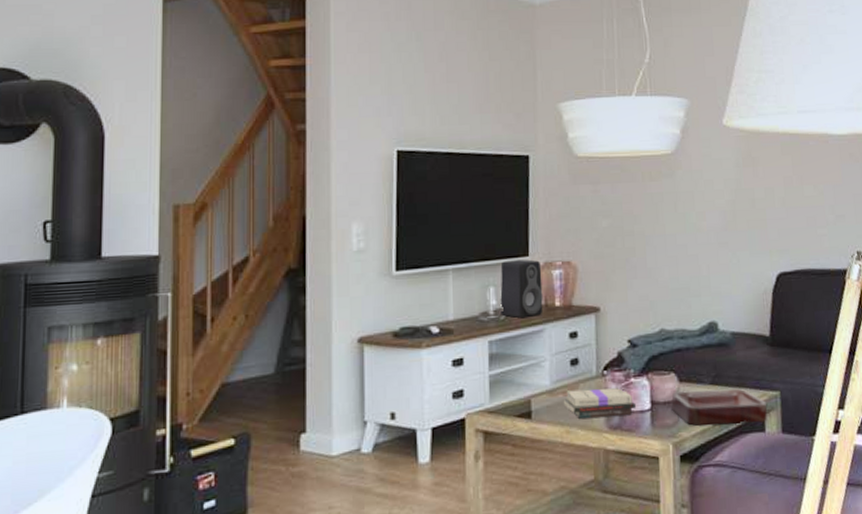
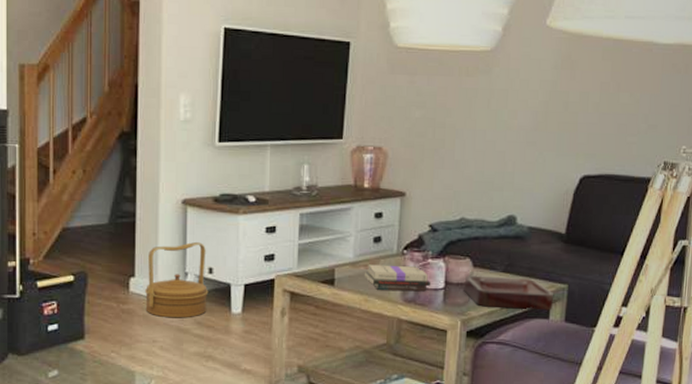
woven basket: none [317,385,392,478] -> present [144,242,209,318]
speaker: present [500,259,543,319] -> none [313,141,354,196]

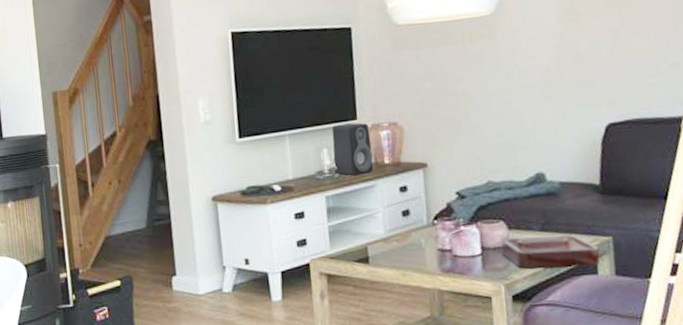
woven basket: present [144,242,209,318] -> none [186,236,248,312]
speaker: none [313,141,354,196] -> present [331,123,374,176]
books: present [364,264,430,292] -> none [397,235,466,263]

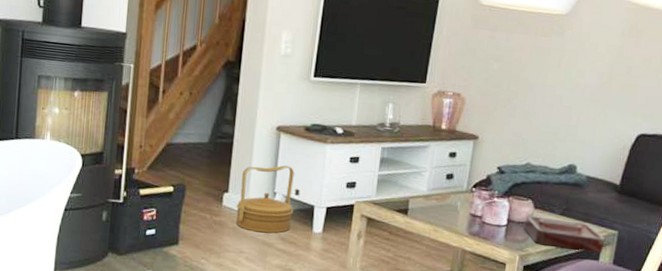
woven basket: none [186,236,248,312] -> present [235,165,295,234]
speaker: present [331,123,374,176] -> none [395,84,435,134]

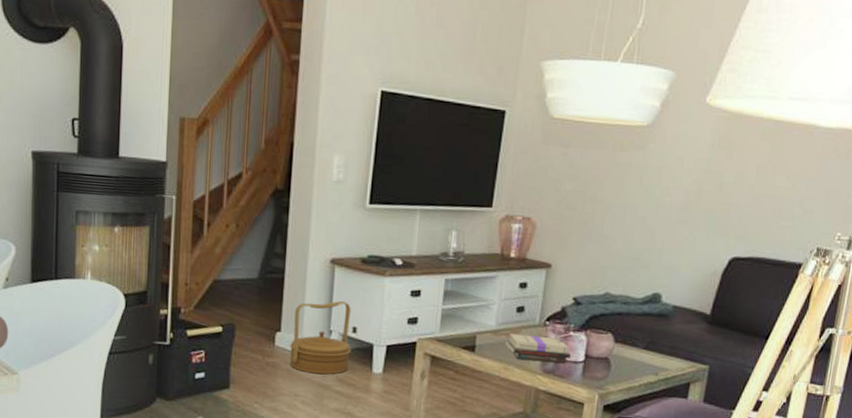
books: none [435,198,494,227] -> present [505,333,571,364]
decorative tray: present [524,214,605,253] -> none [603,349,695,390]

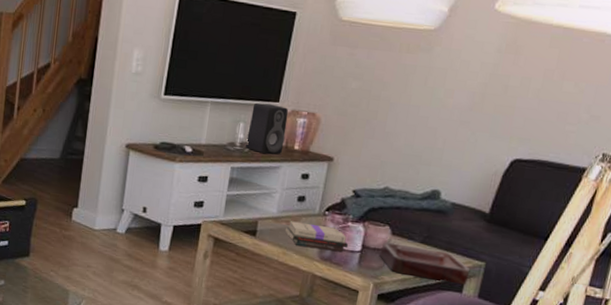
woven basket: present [289,301,352,375] -> none [84,182,143,250]
speaker: none [459,209,503,264] -> present [245,102,289,155]
decorative tray: none [603,349,695,390] -> present [379,241,471,285]

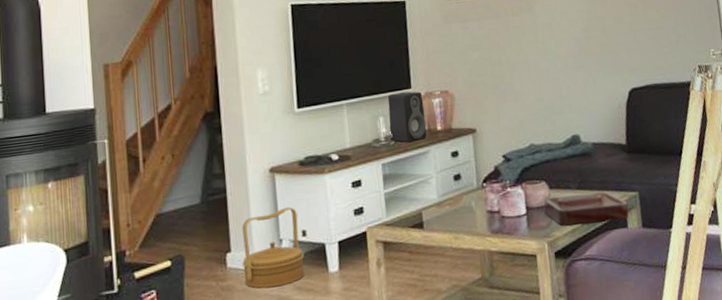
woven basket: none [84,182,143,250] -> present [241,207,305,289]
books: present [284,221,348,253] -> none [450,197,513,226]

